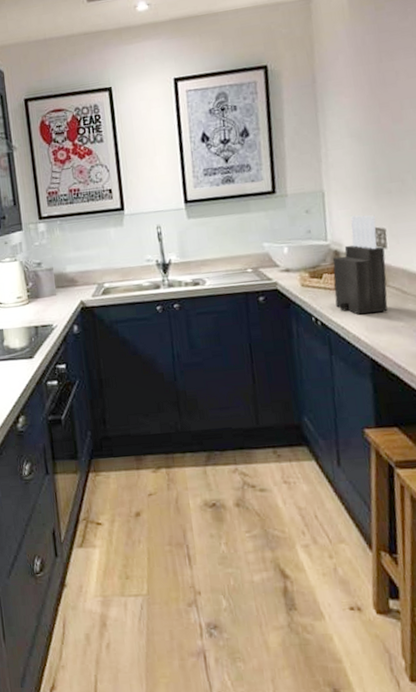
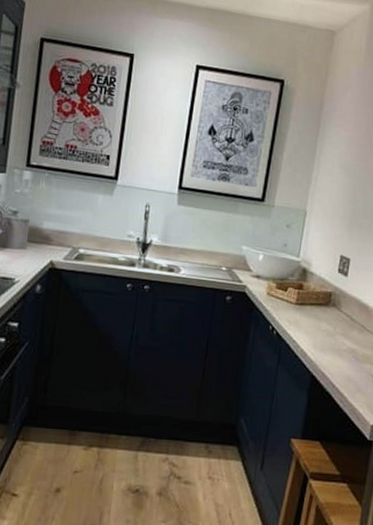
knife block: present [332,215,388,315] -> none [293,239,346,335]

